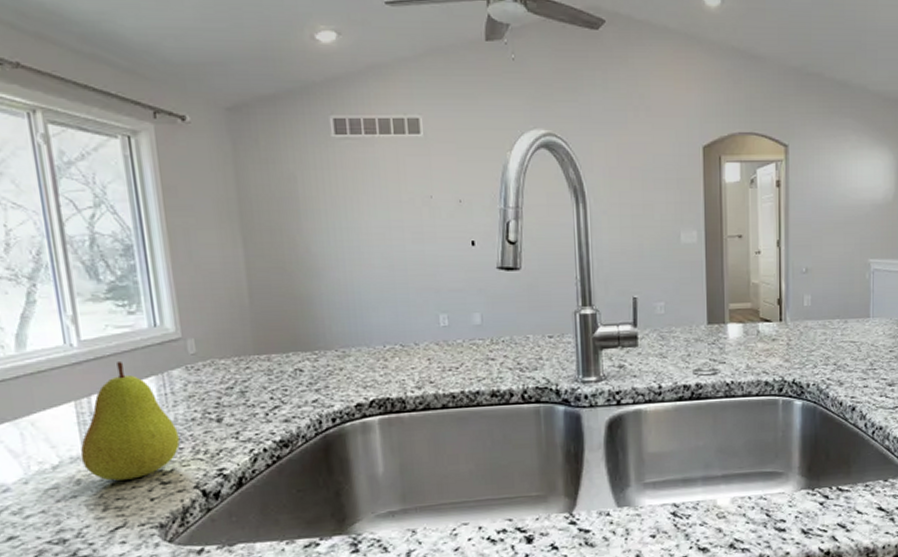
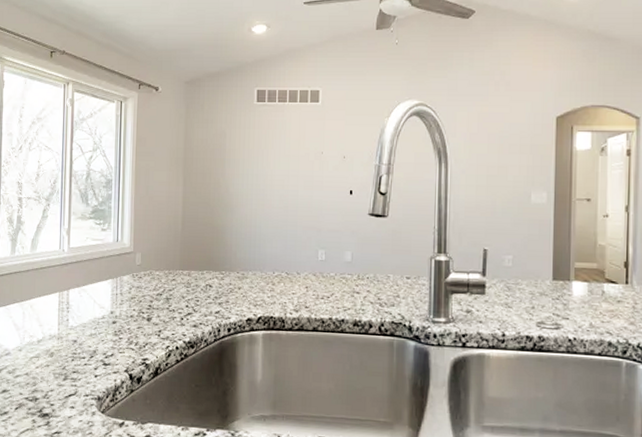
fruit: present [80,362,180,481] -> none [56,266,120,358]

